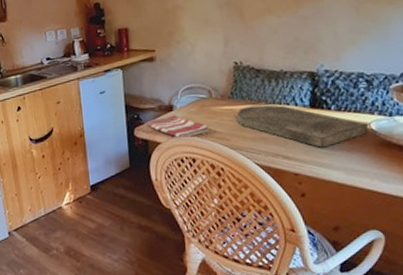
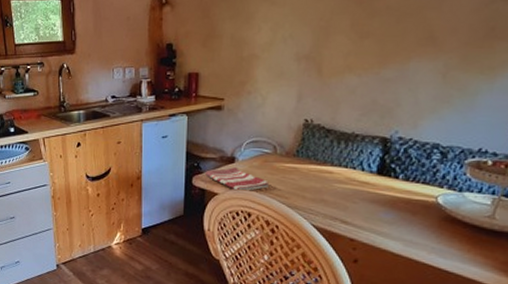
cutting board: present [236,104,369,148] -> none [299,166,436,216]

